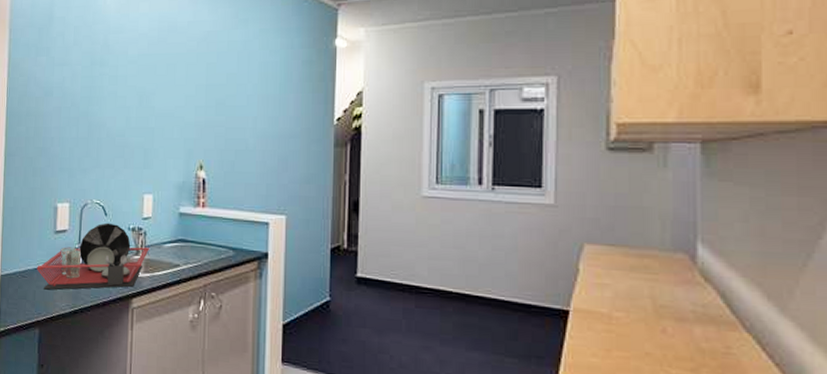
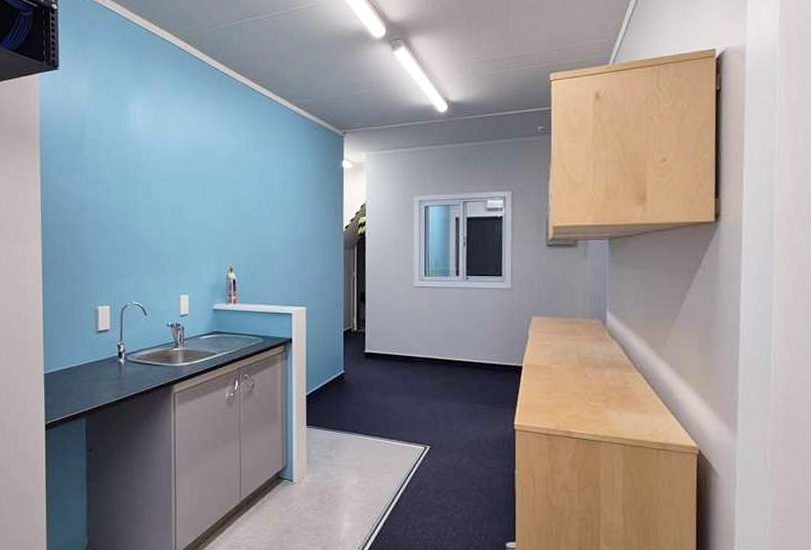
dish rack: present [37,222,150,290] -> none [81,321,188,384]

